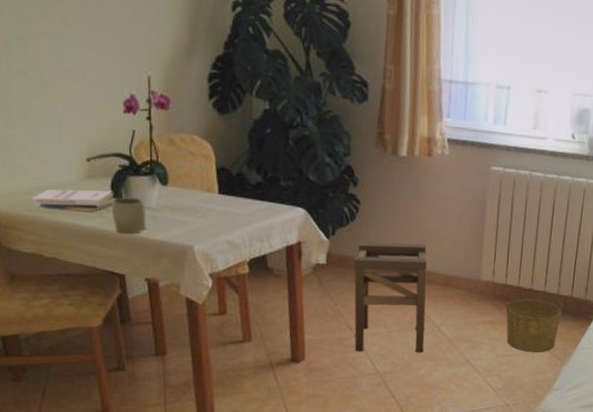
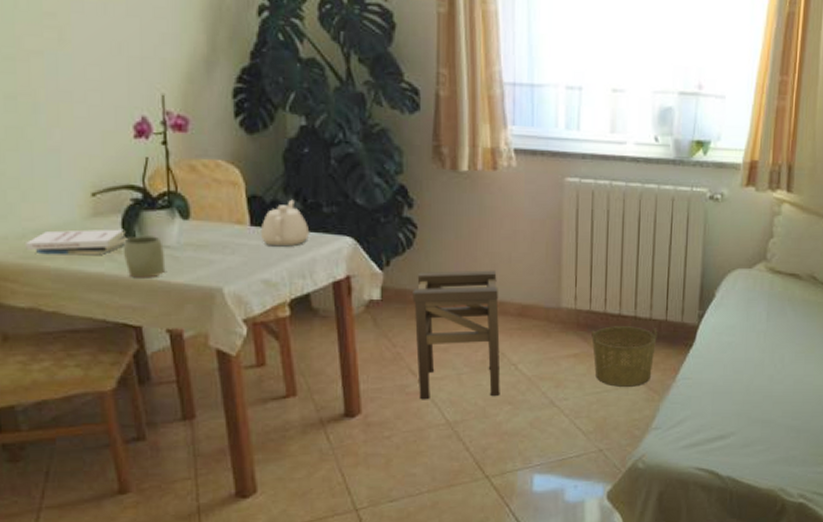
teapot: none [226,173,269,214] -> present [260,199,310,247]

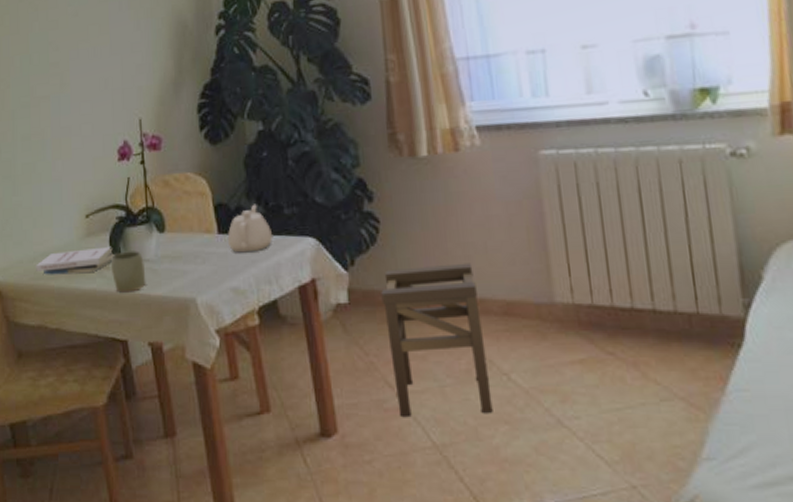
basket: present [591,326,658,387] -> none [598,322,690,402]

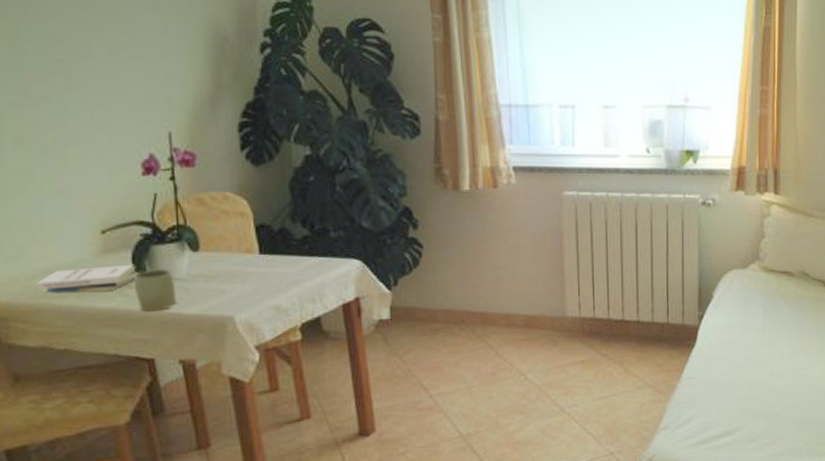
teapot: present [227,204,273,253] -> none [269,226,318,273]
stool: present [381,263,493,416] -> none [421,284,511,414]

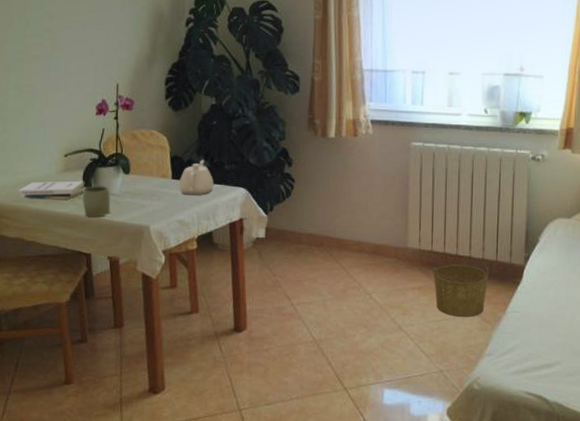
teapot: none [269,226,318,273] -> present [178,159,215,195]
basket: none [597,330,660,390] -> present [433,264,489,317]

